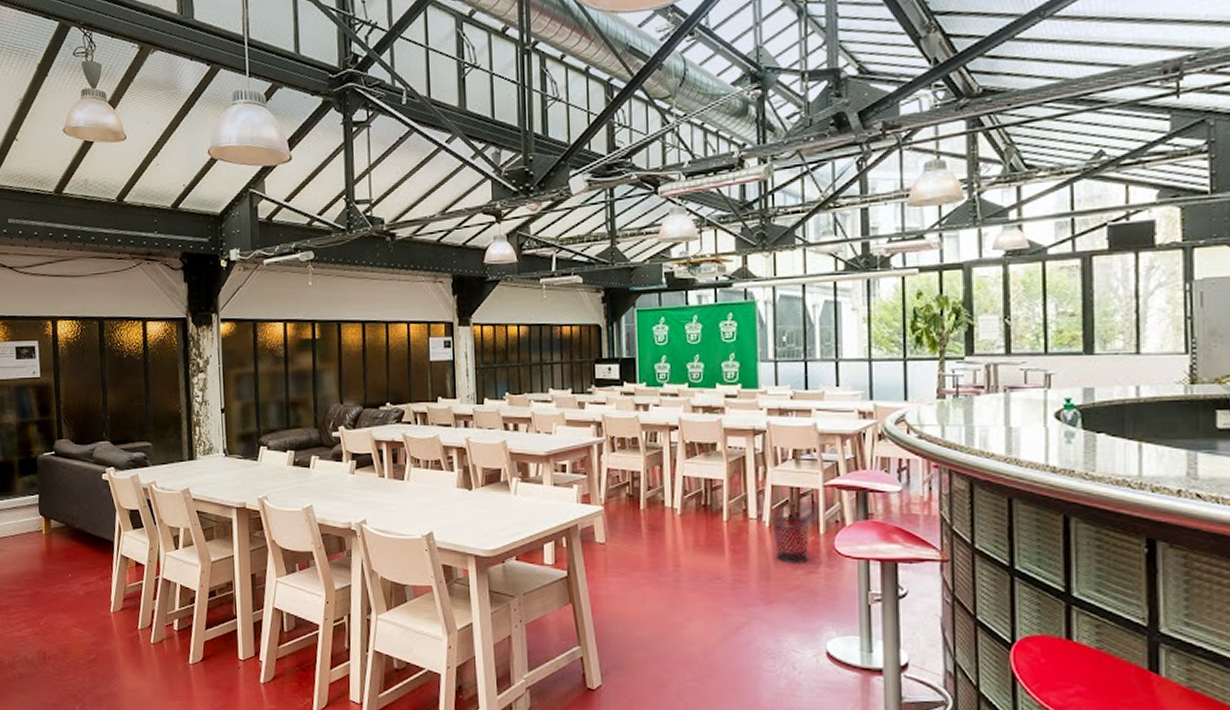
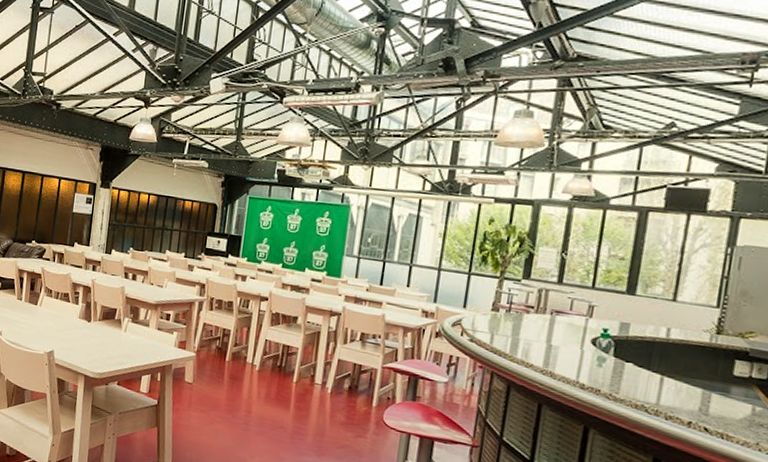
waste bin: present [772,517,811,564] -> none [332,386,366,428]

